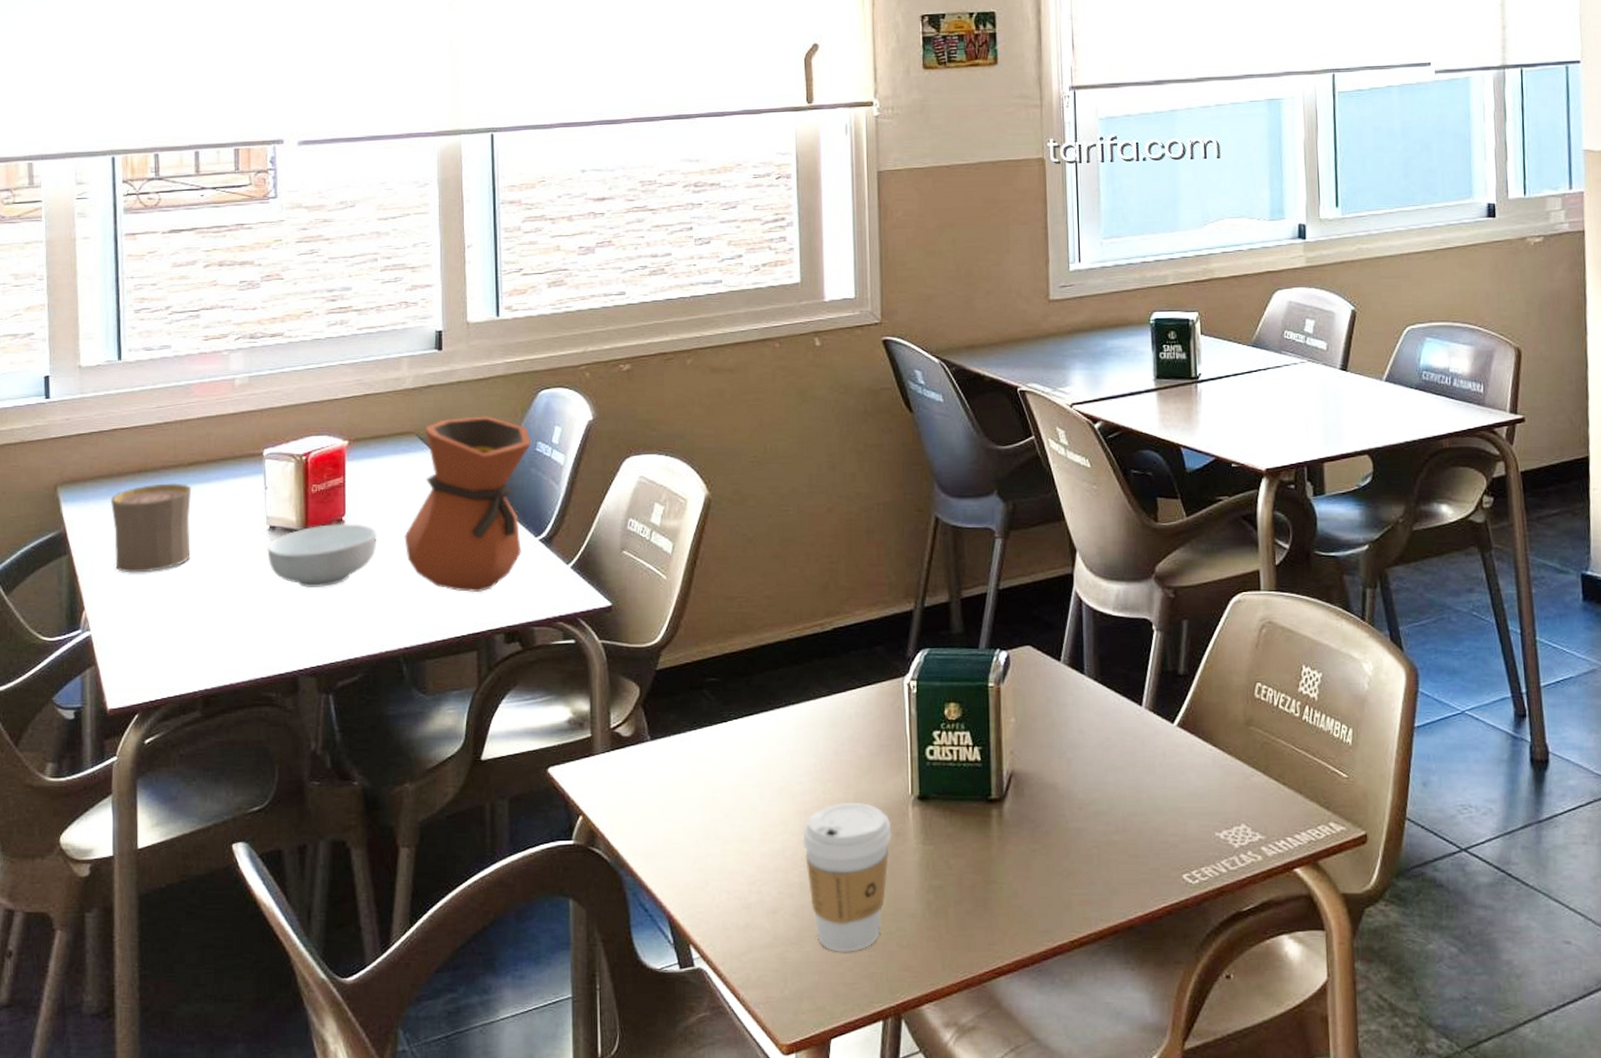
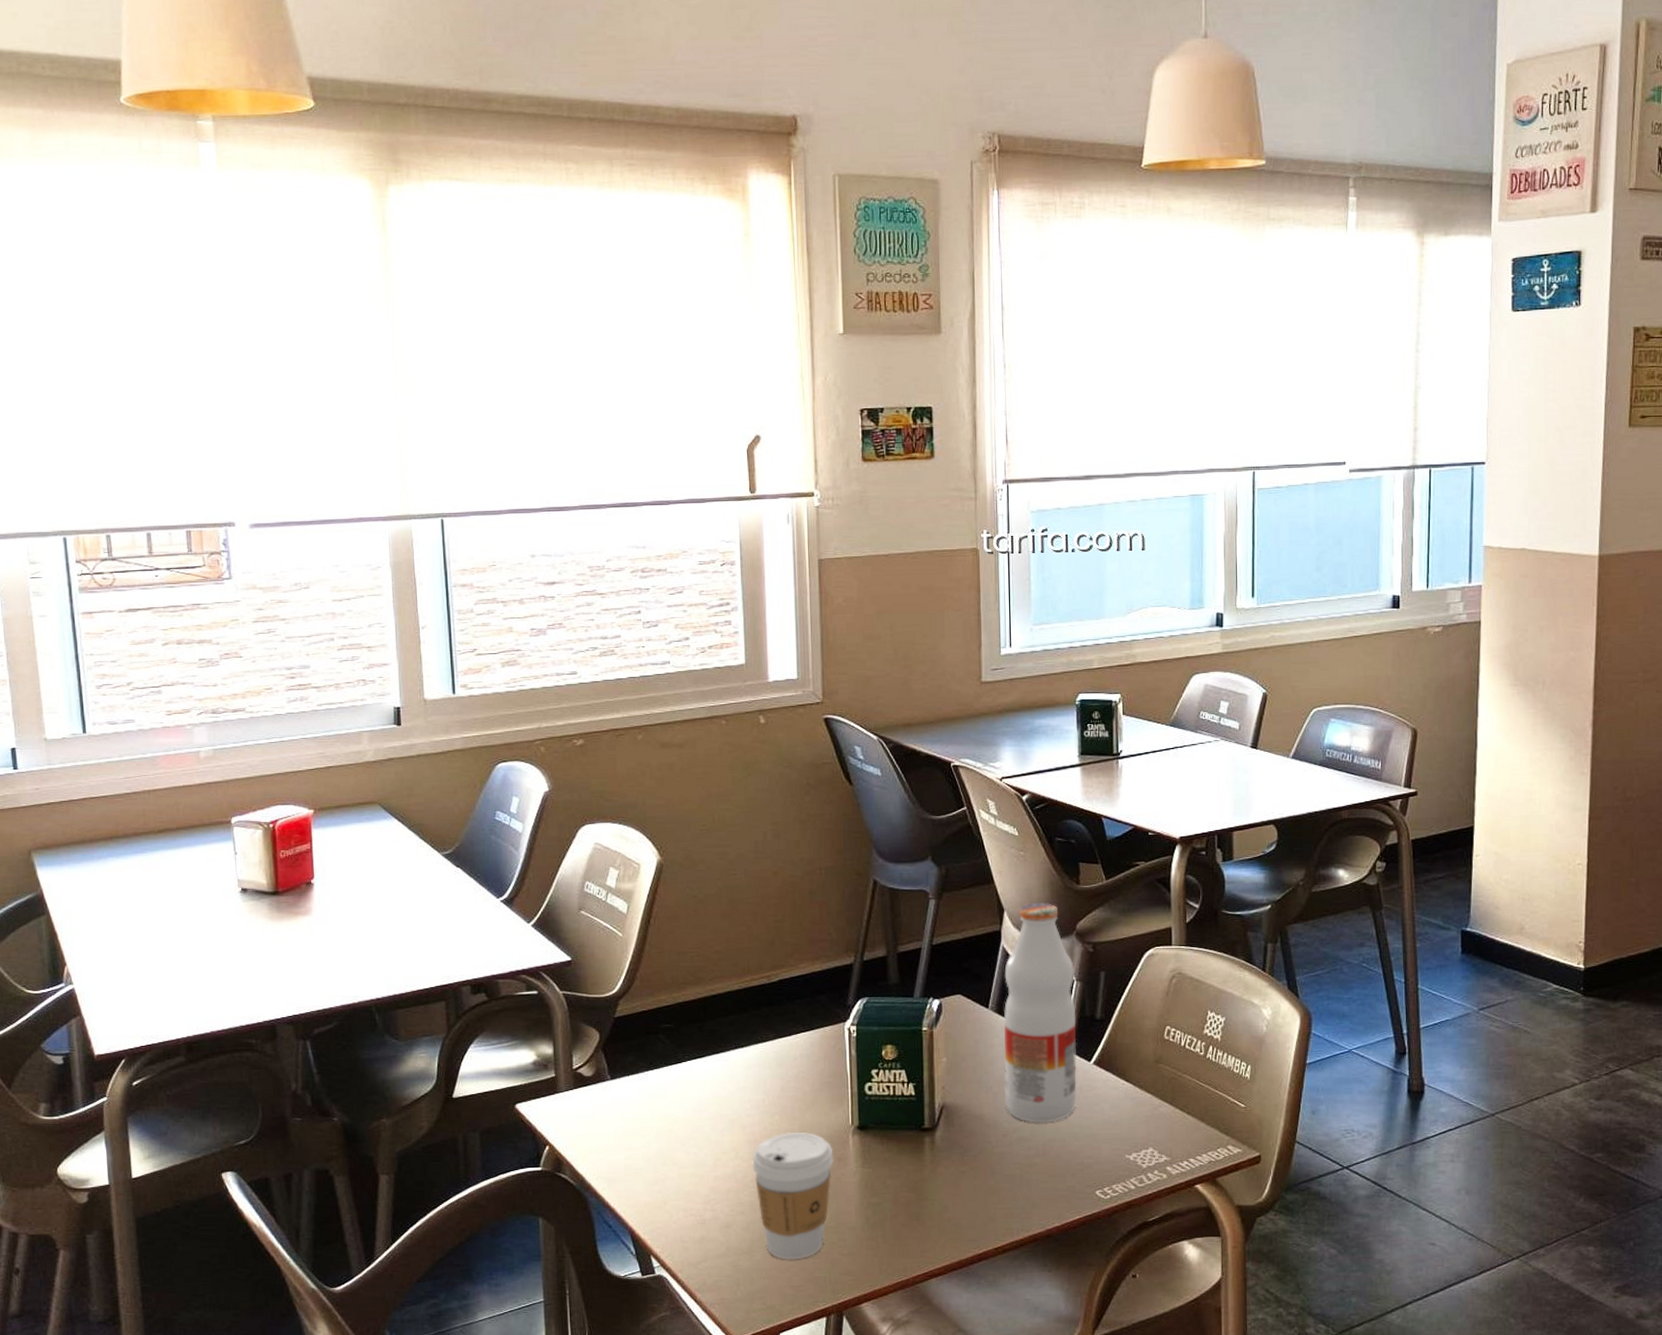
cup: present [111,483,192,573] -> none [85,849,166,932]
cereal bowl: present [267,523,377,589] -> none [240,885,346,945]
vase: present [404,414,531,593] -> none [372,786,490,949]
juice bottle: none [1077,541,1159,794] -> present [1004,902,1077,1123]

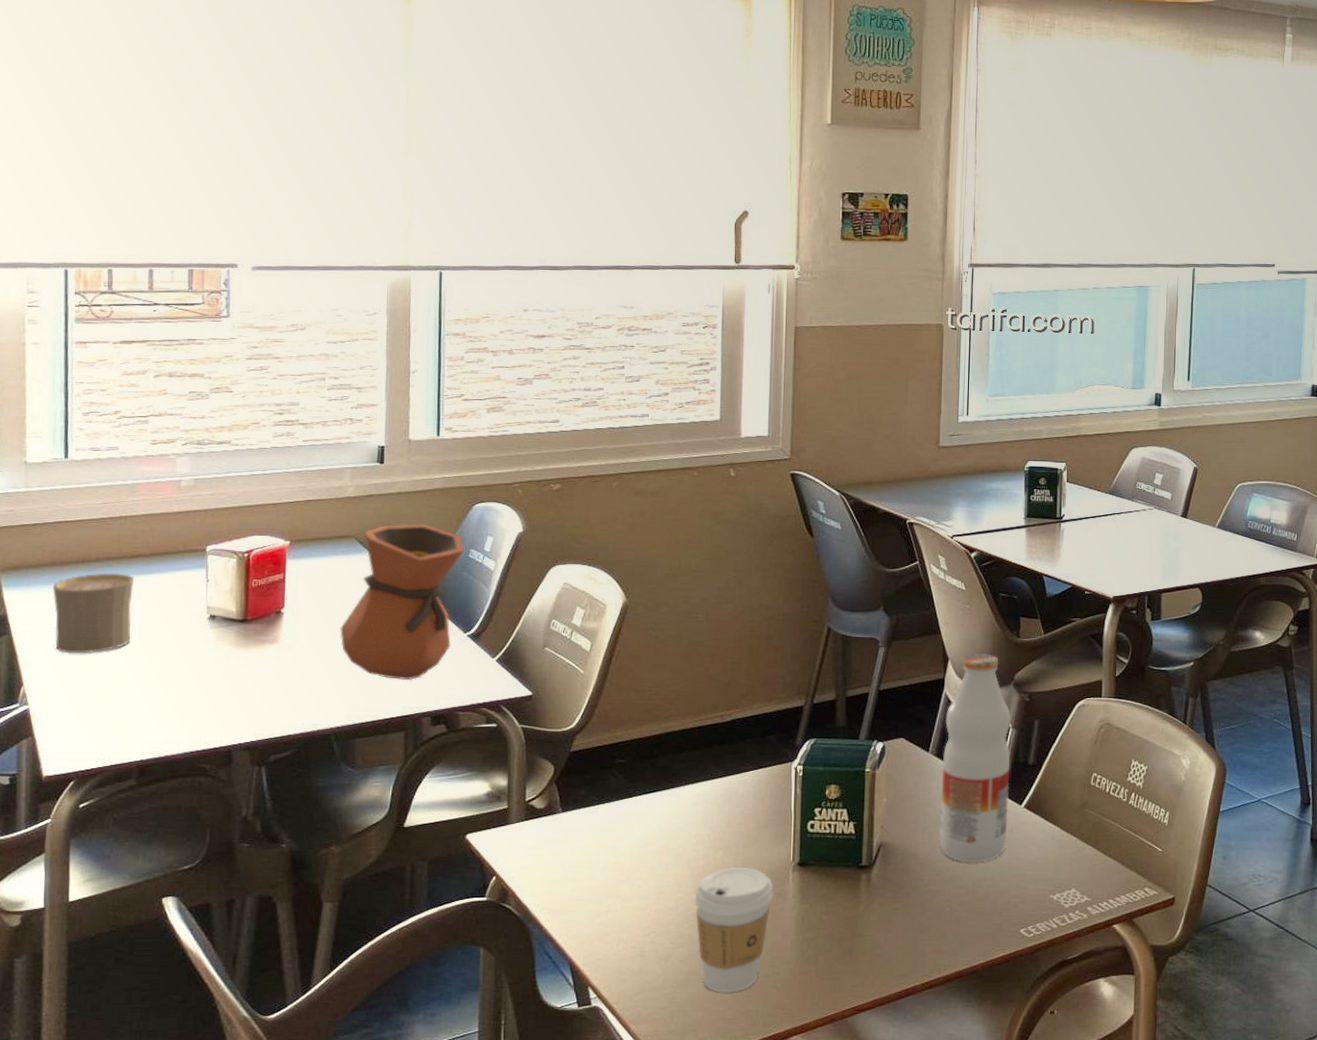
cup: none [85,849,166,932] -> present [53,573,135,654]
vase: none [372,786,490,949] -> present [340,523,464,681]

